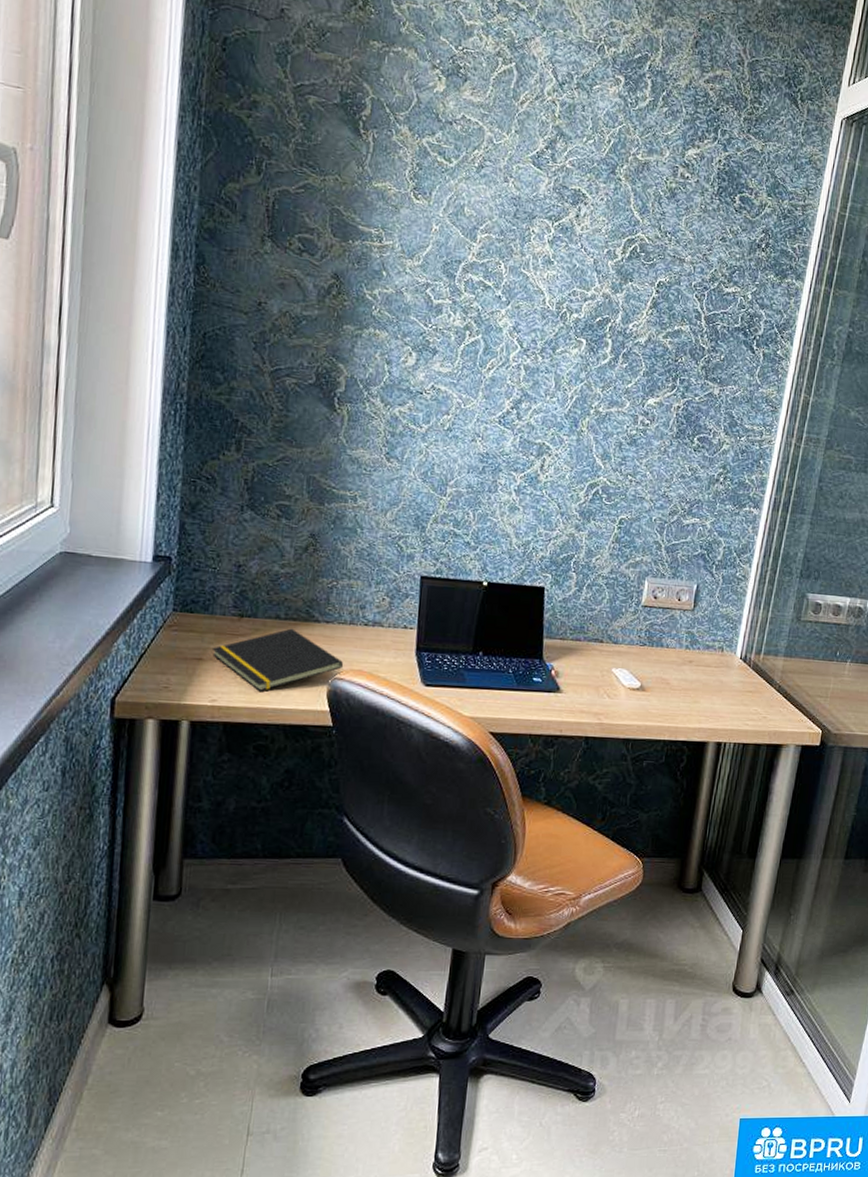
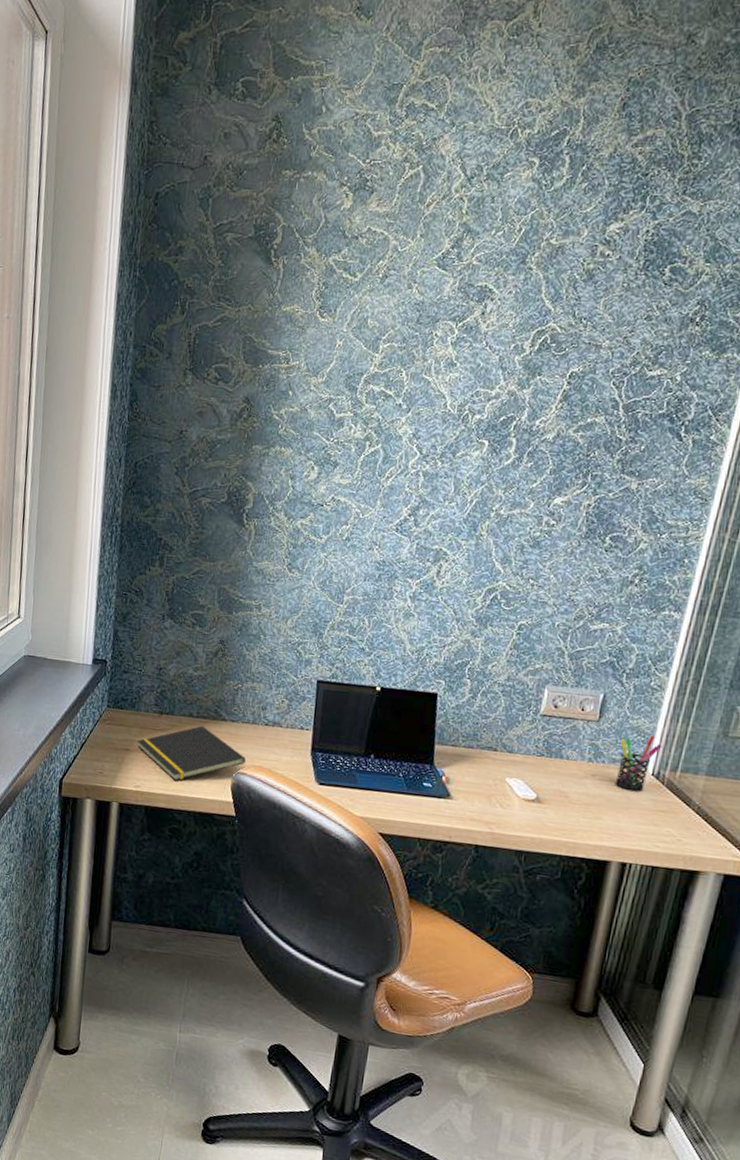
pen holder: none [709,622,748,675] -> present [615,735,663,792]

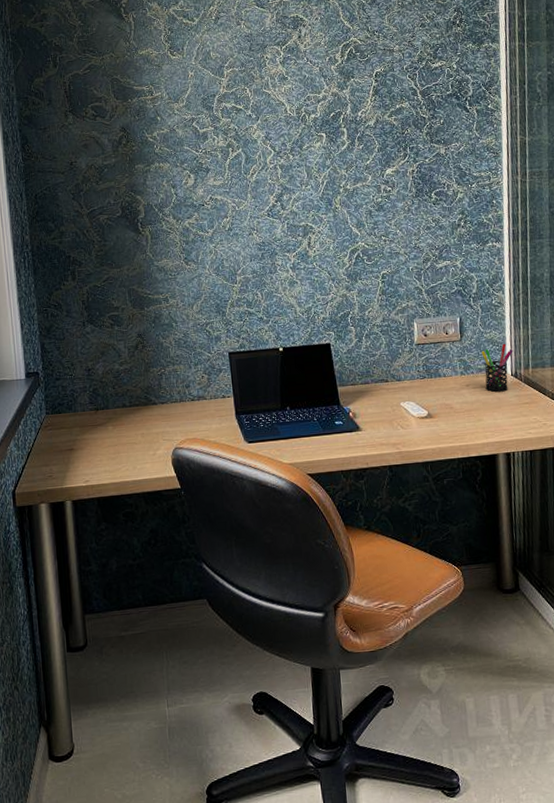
notepad: present [137,725,247,781] -> none [79,413,181,468]

